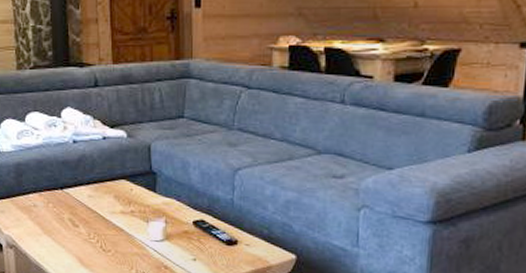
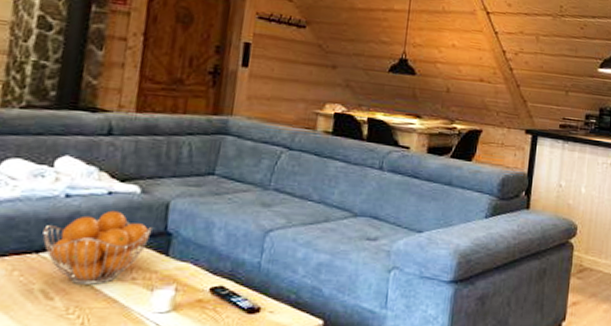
fruit basket: none [63,153,140,216] -> present [42,210,153,285]

